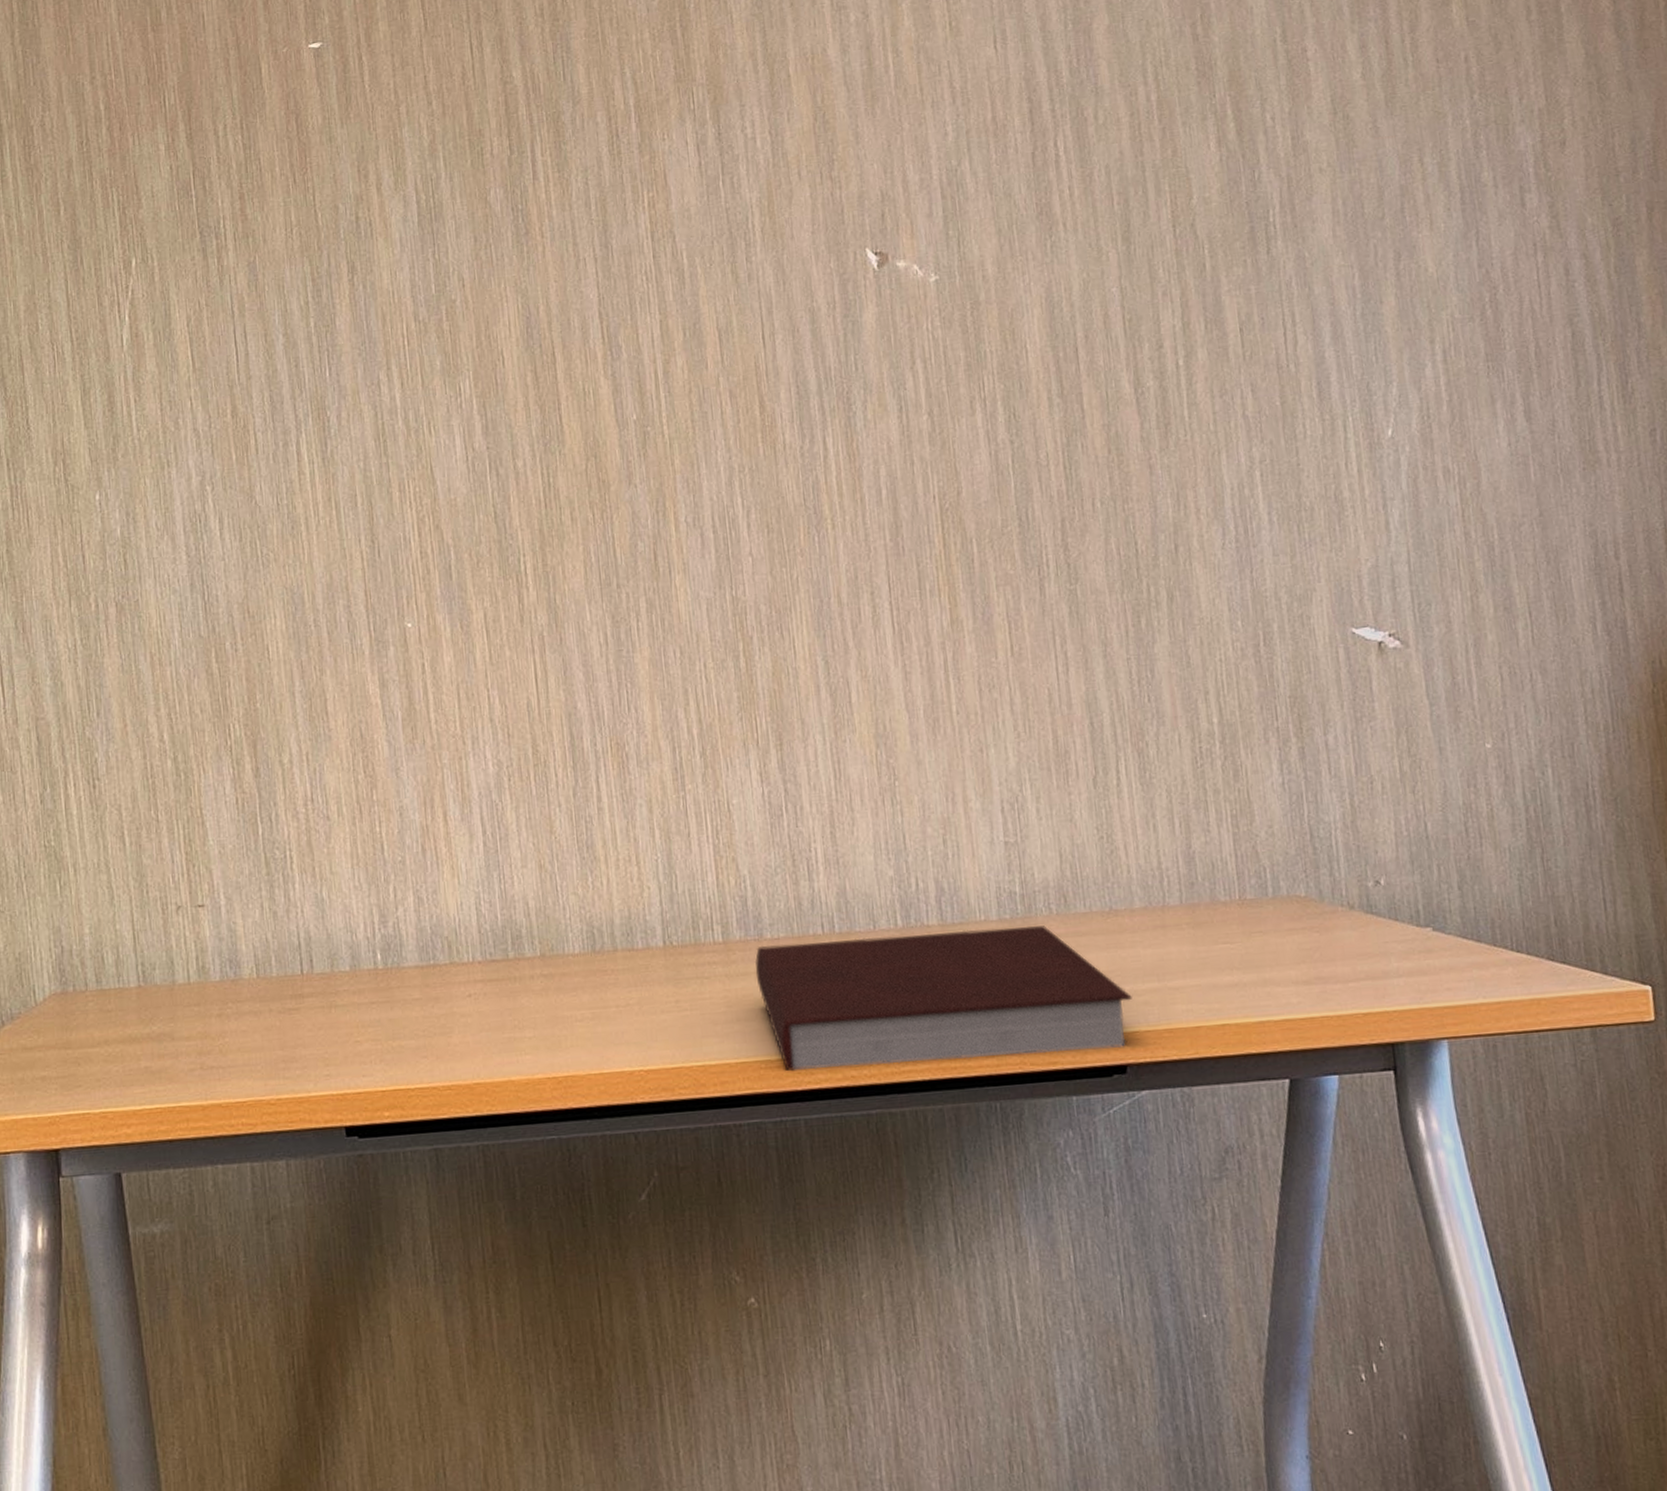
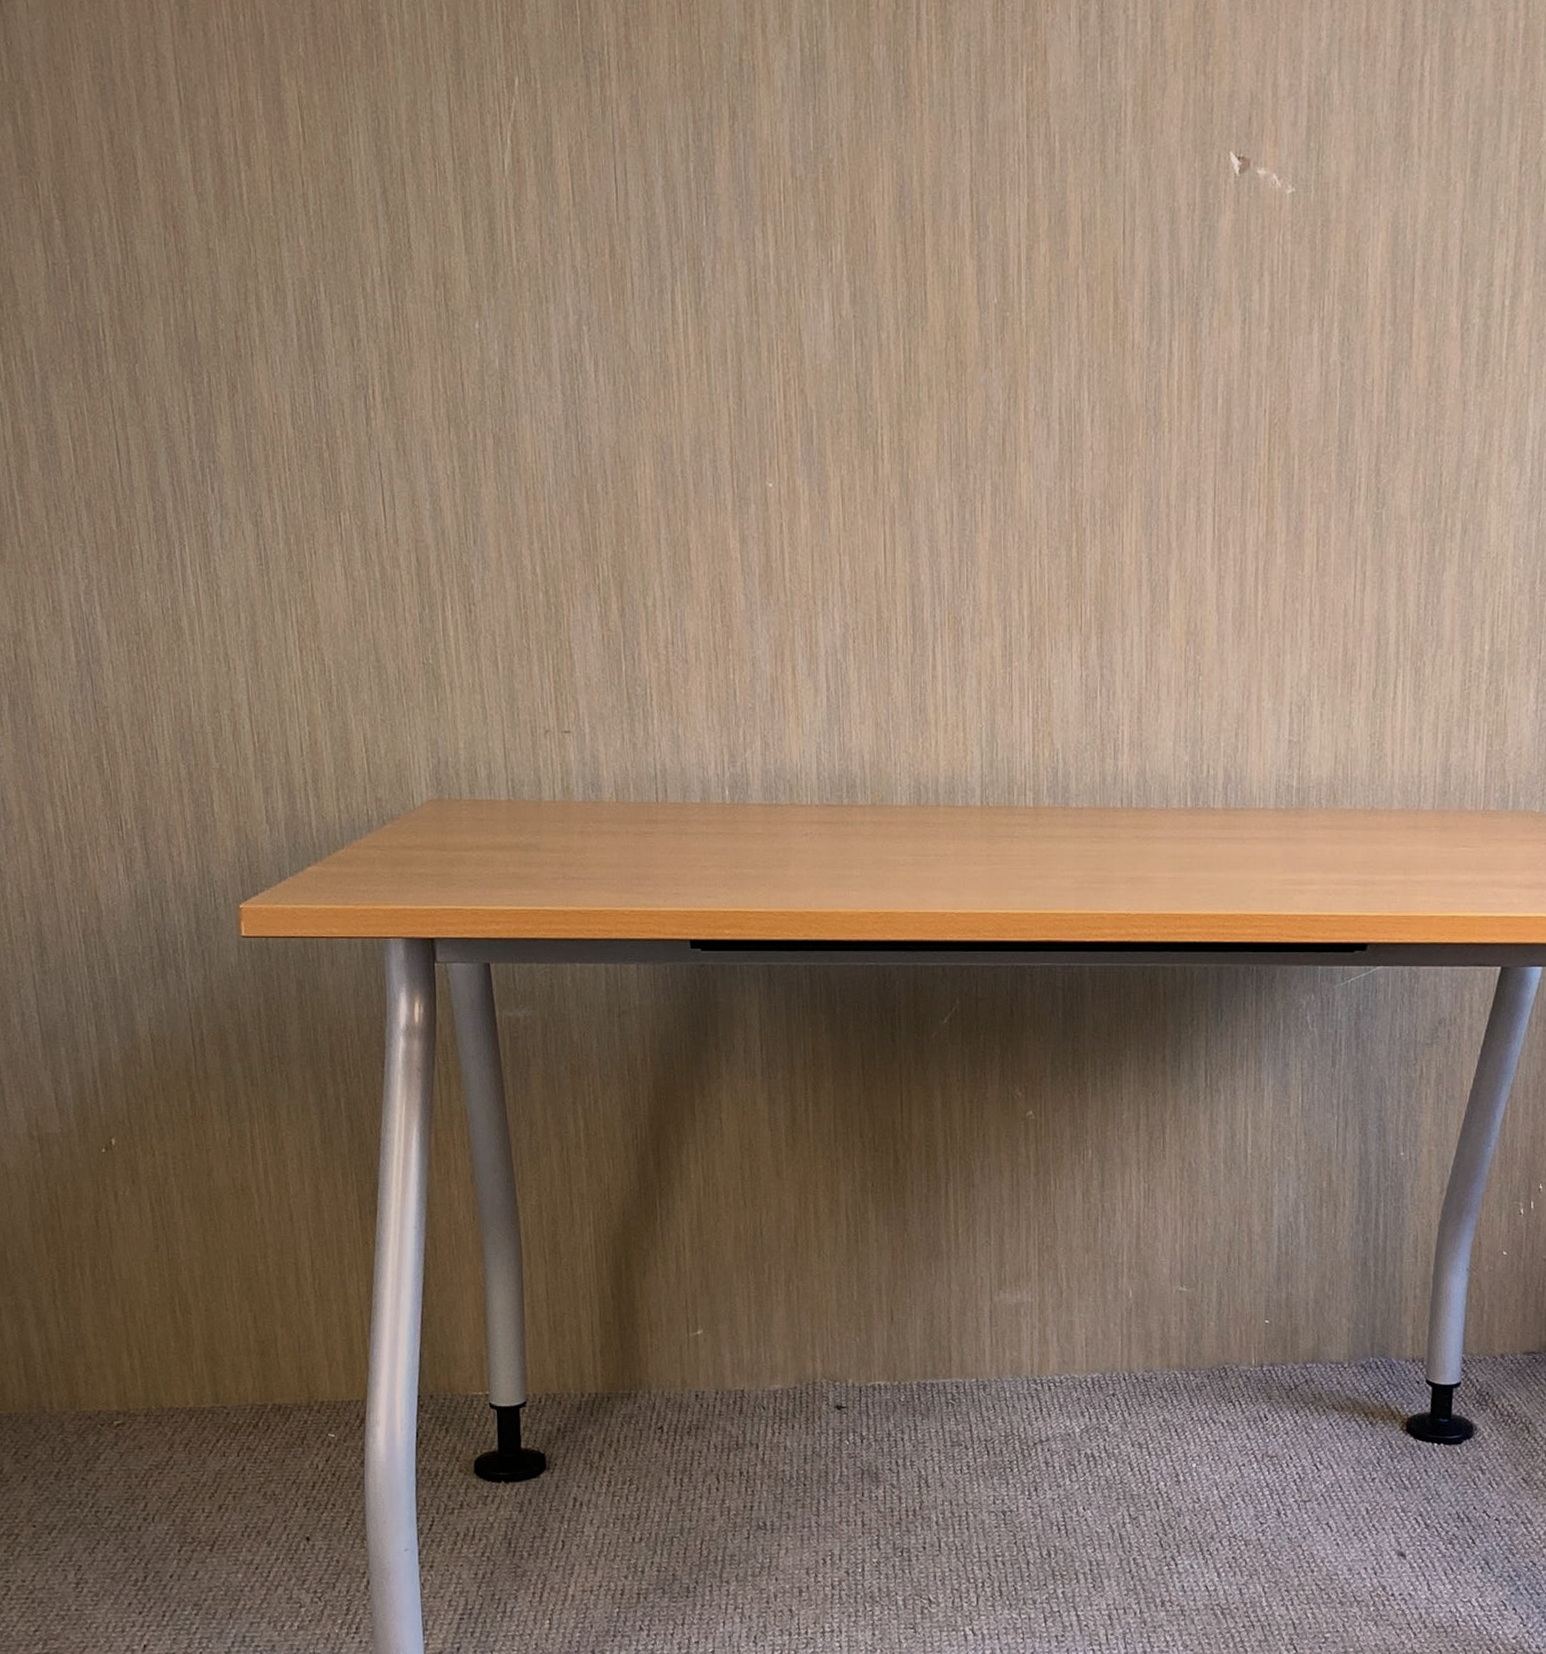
notebook: present [754,926,1132,1072] -> none [1059,813,1380,928]

